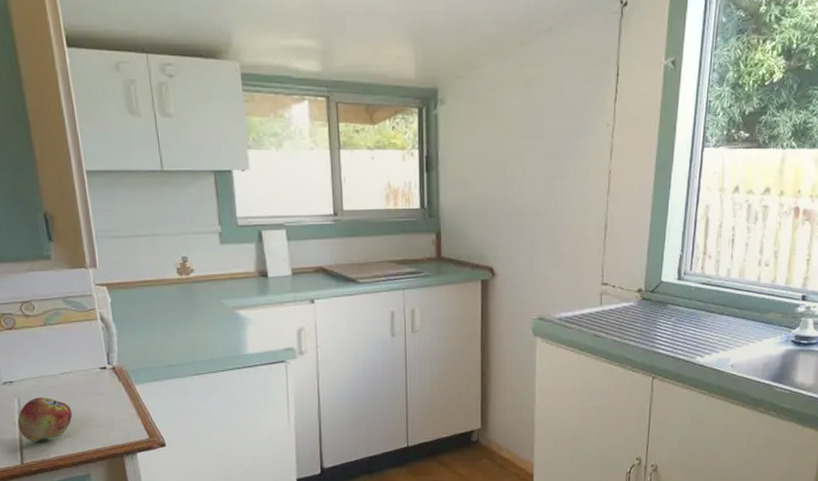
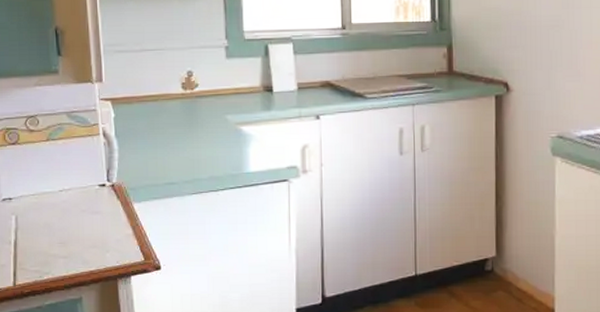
fruit: present [17,397,73,442] -> none [13,215,69,262]

